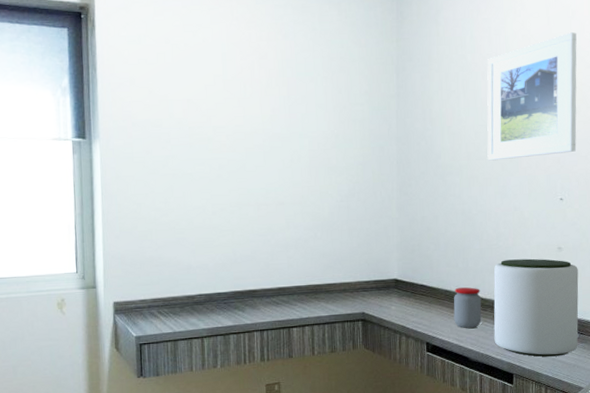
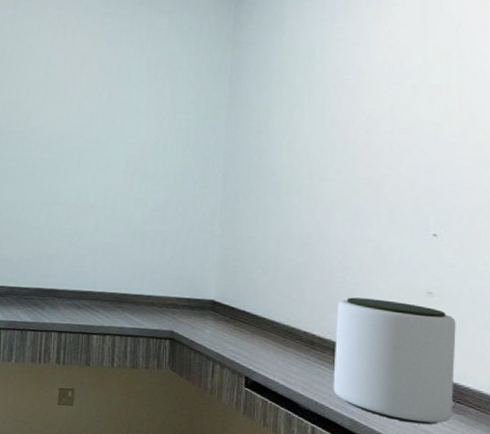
jar: present [453,287,482,328] -> none [281,321,319,370]
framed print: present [487,32,577,161] -> none [336,44,464,183]

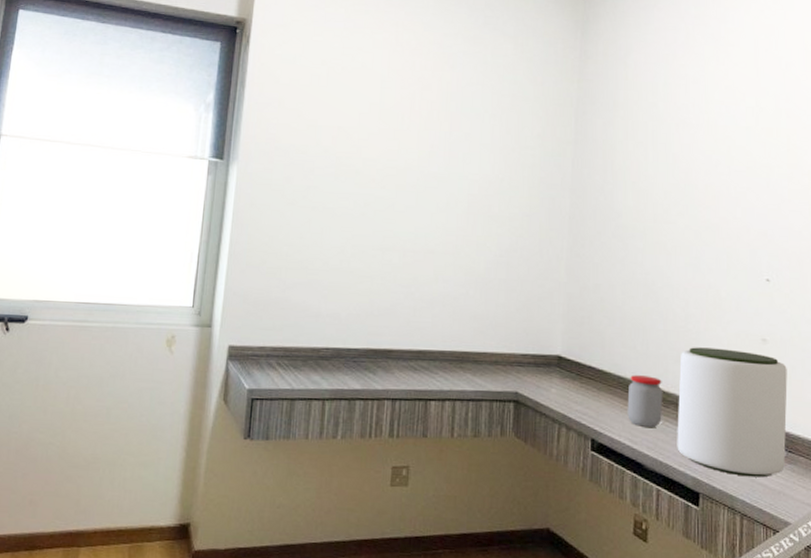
jar: none [281,321,319,370] -> present [627,375,663,427]

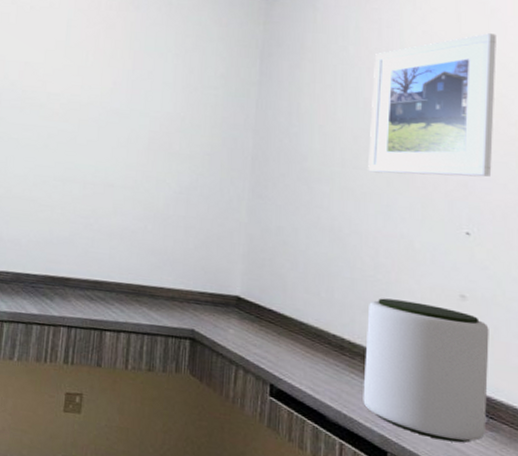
jar: present [627,375,663,427] -> none [309,322,349,378]
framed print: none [678,87,791,227] -> present [368,33,496,177]

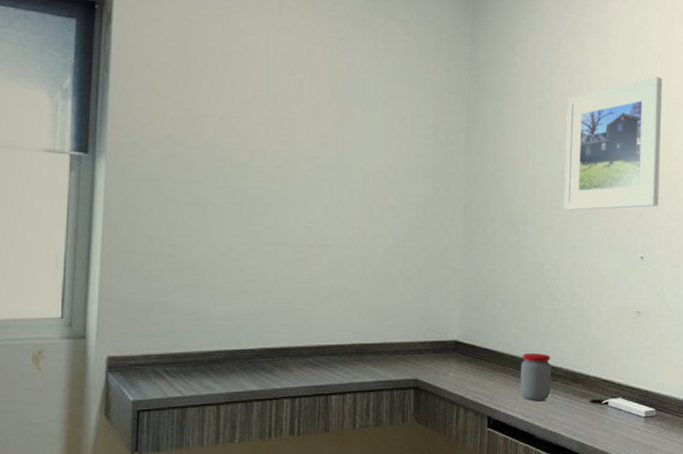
jar: none [309,322,349,378] -> present [520,353,552,401]
plant pot: present [363,298,489,443] -> none [564,323,658,437]

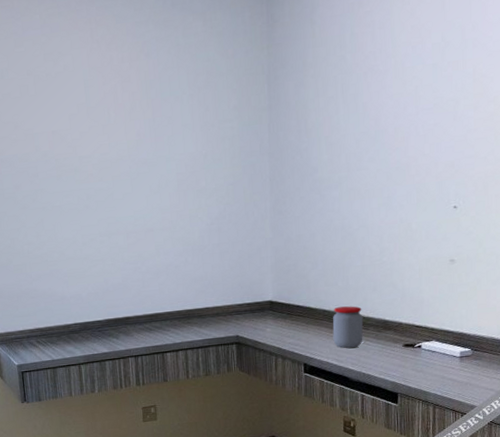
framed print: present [564,77,662,211] -> none [369,15,477,171]

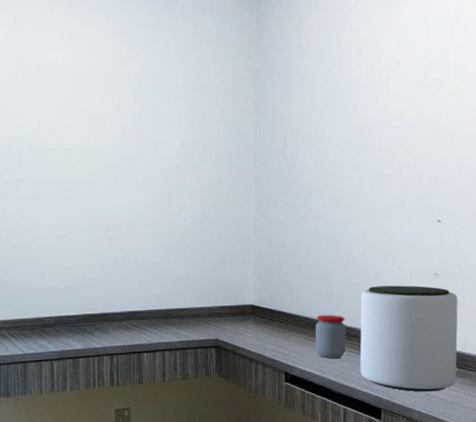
plant pot: none [376,272,474,376] -> present [359,285,458,392]

